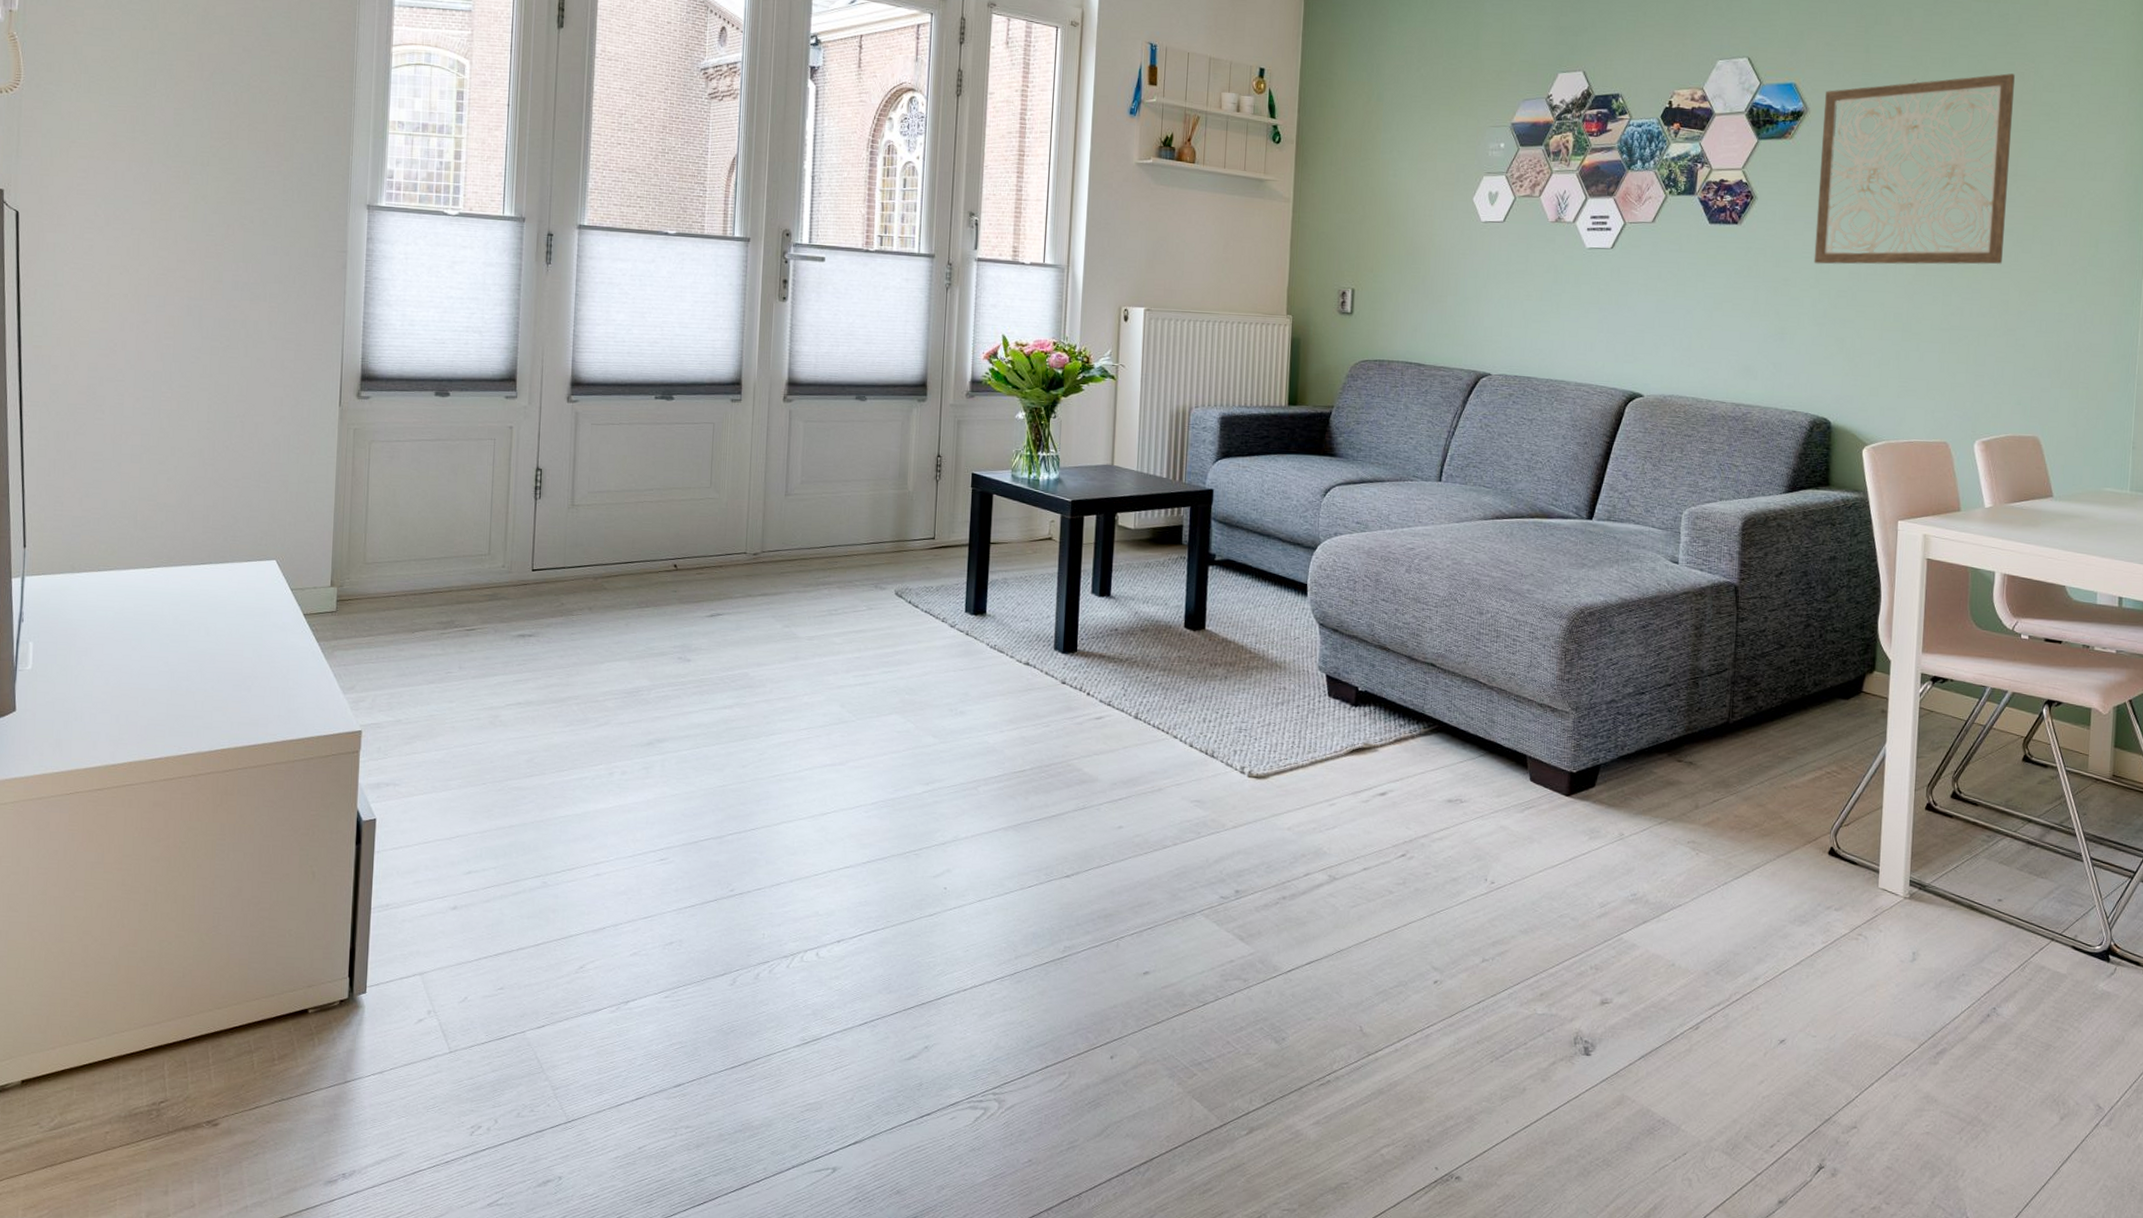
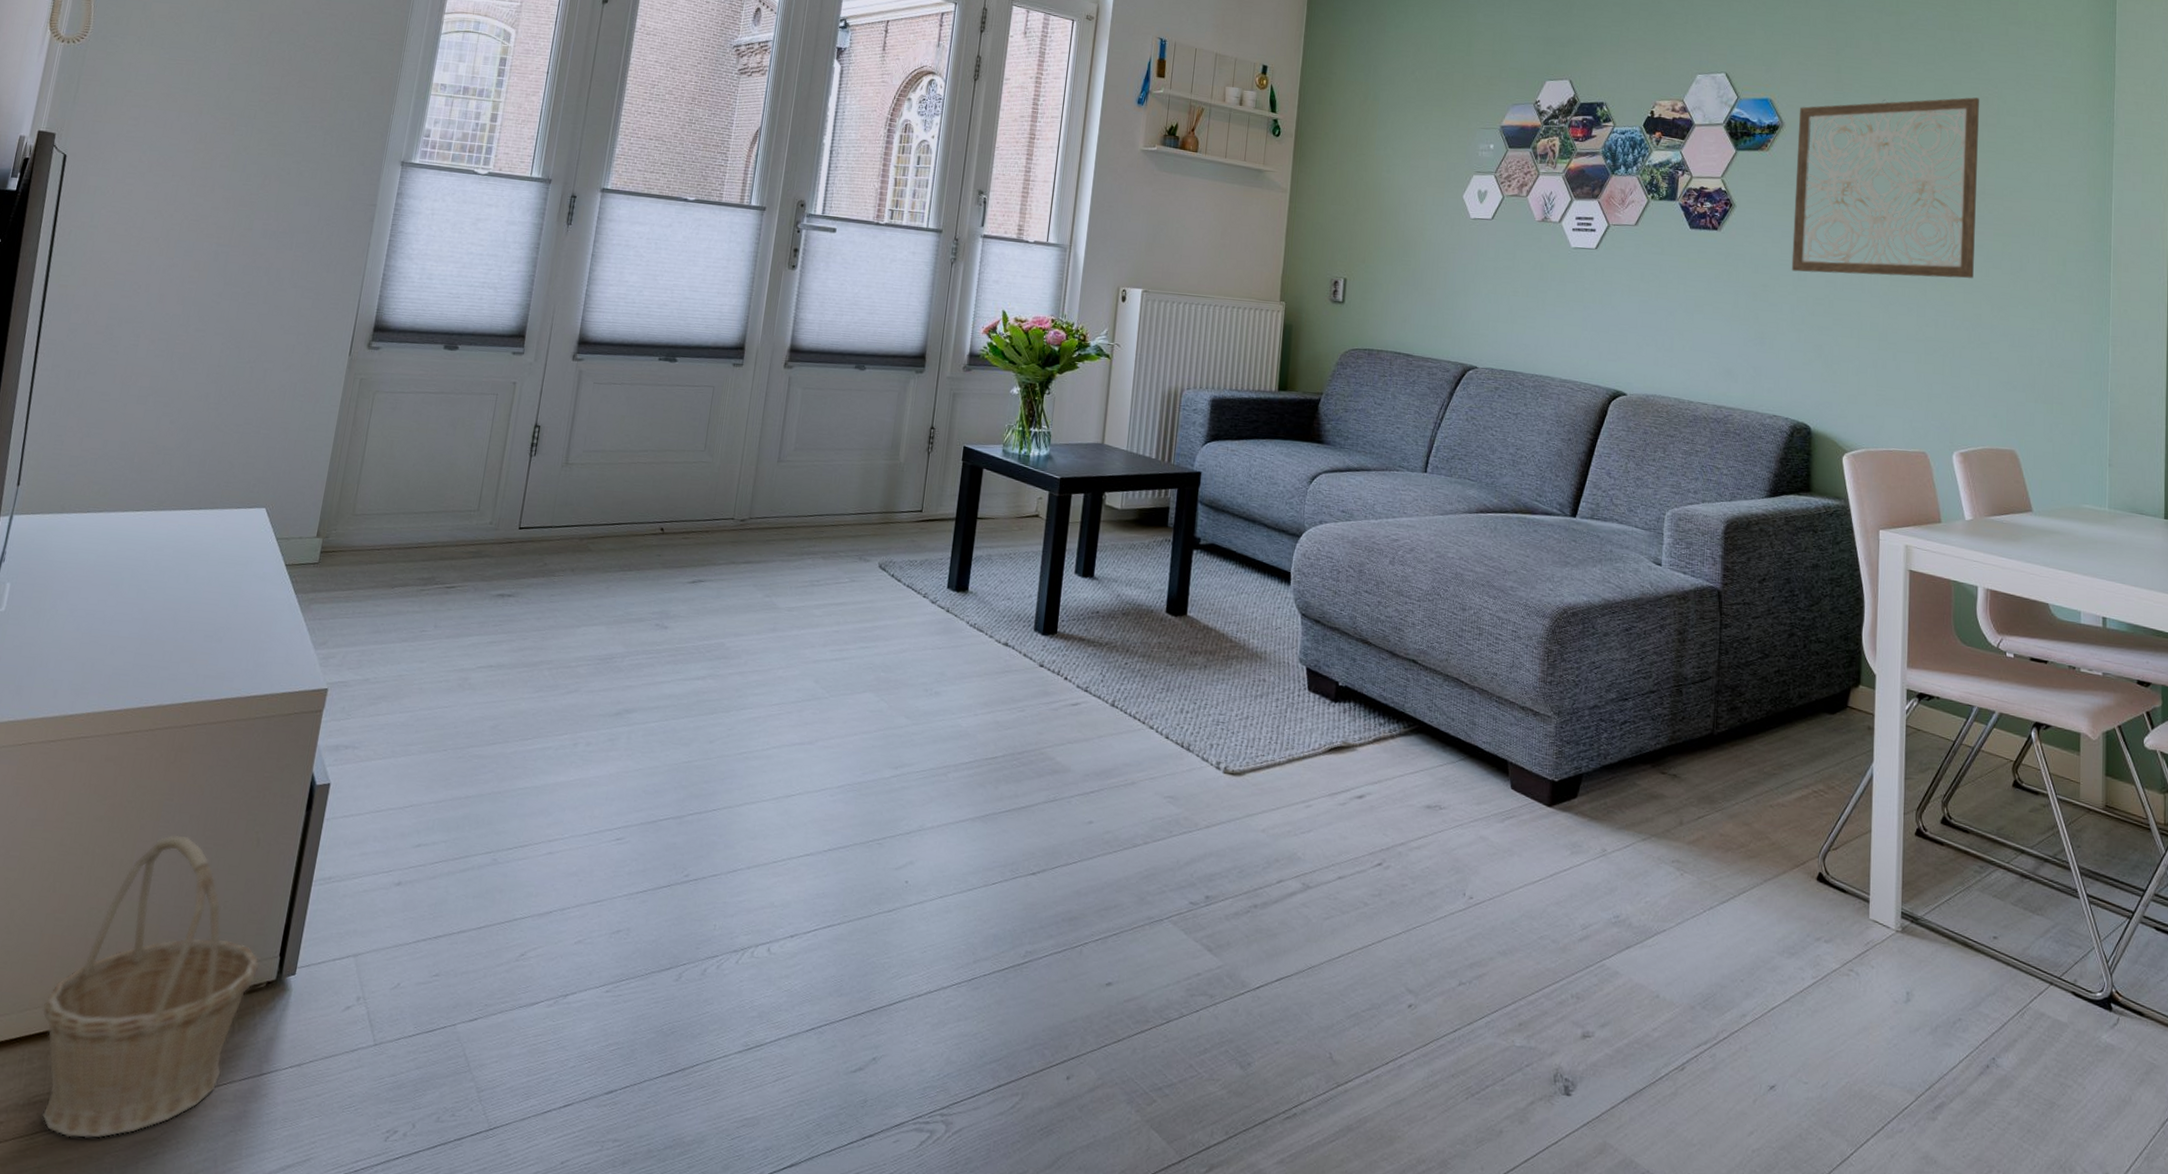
basket: none [129,871,331,1143] -> present [42,835,260,1138]

